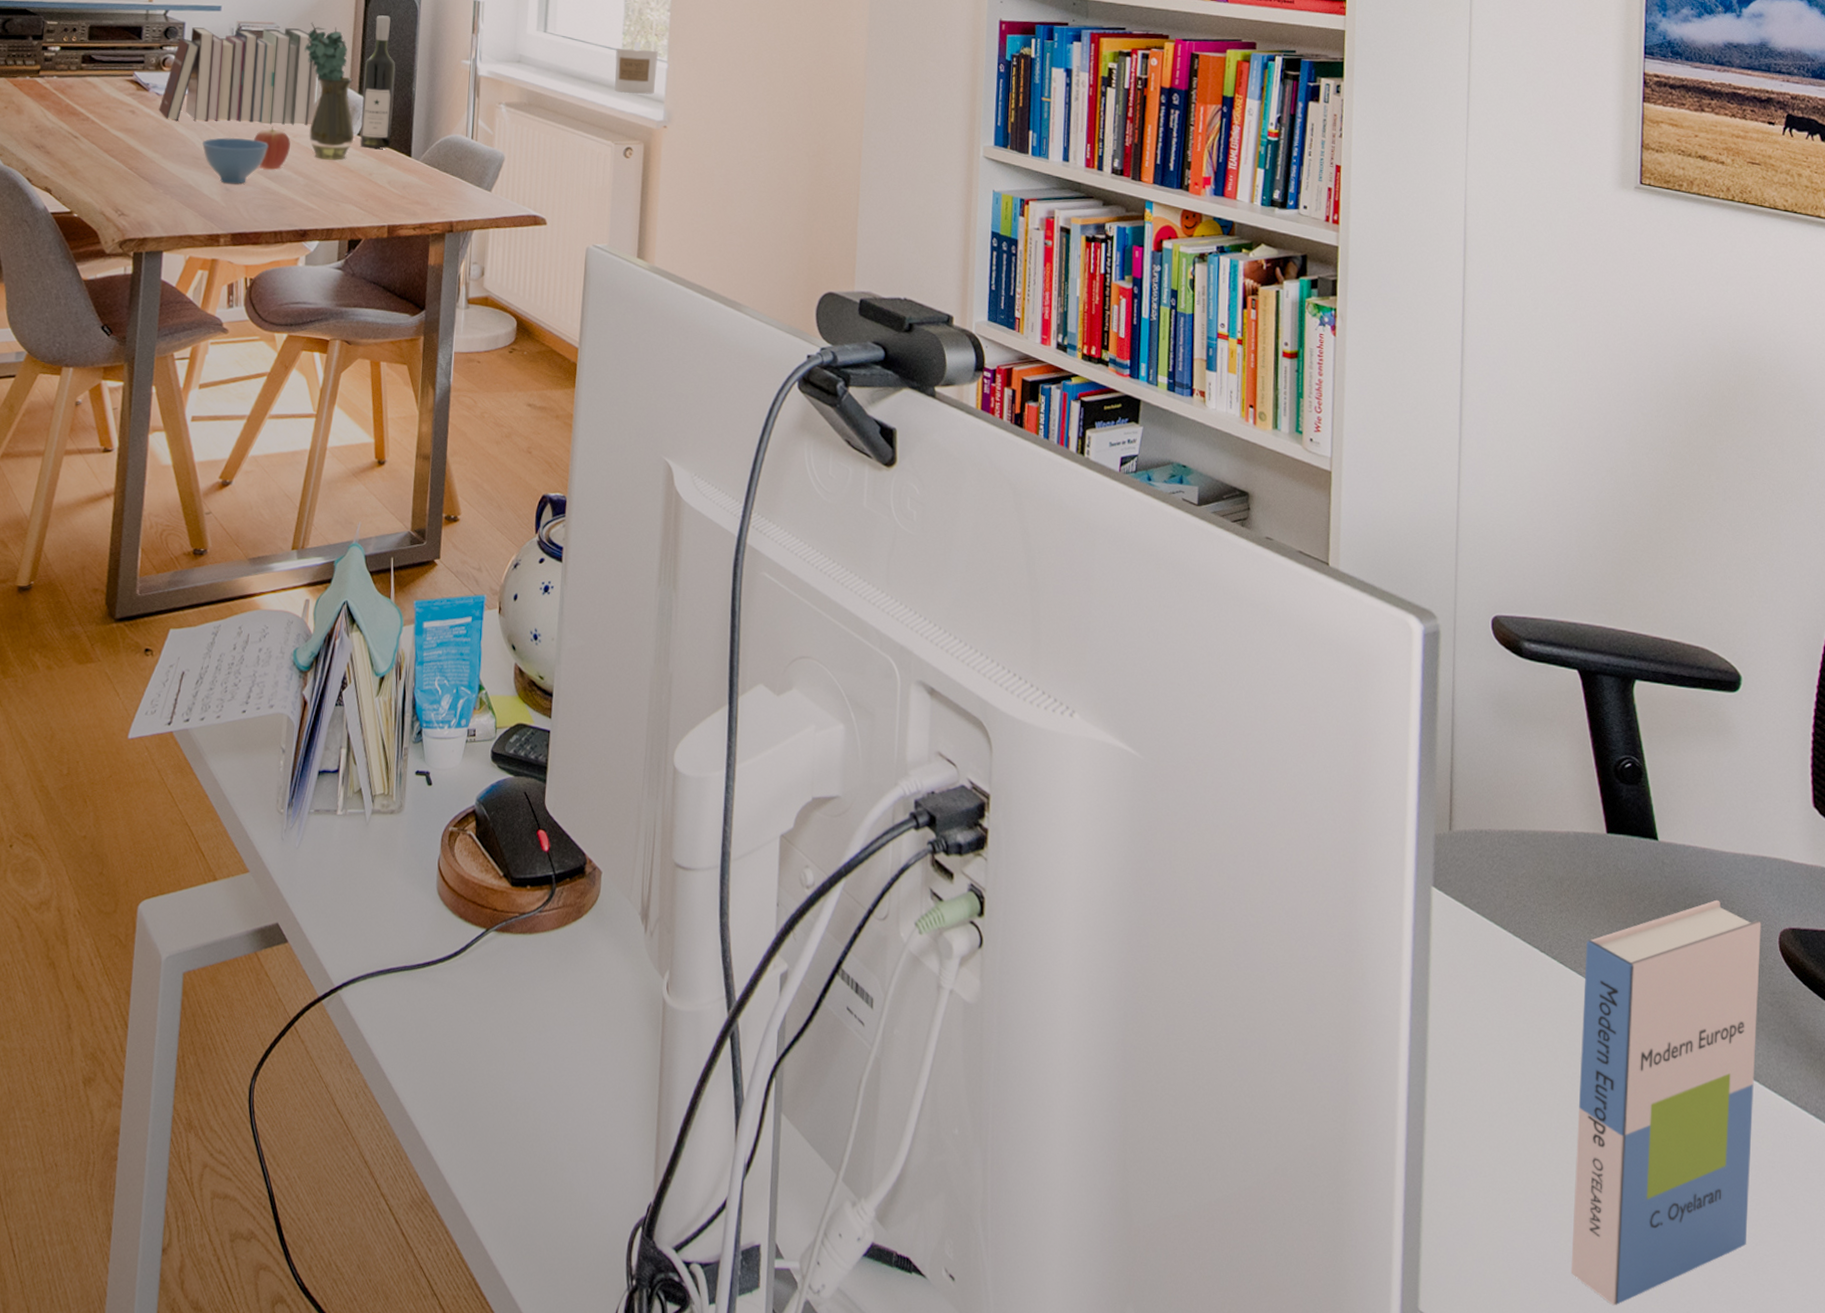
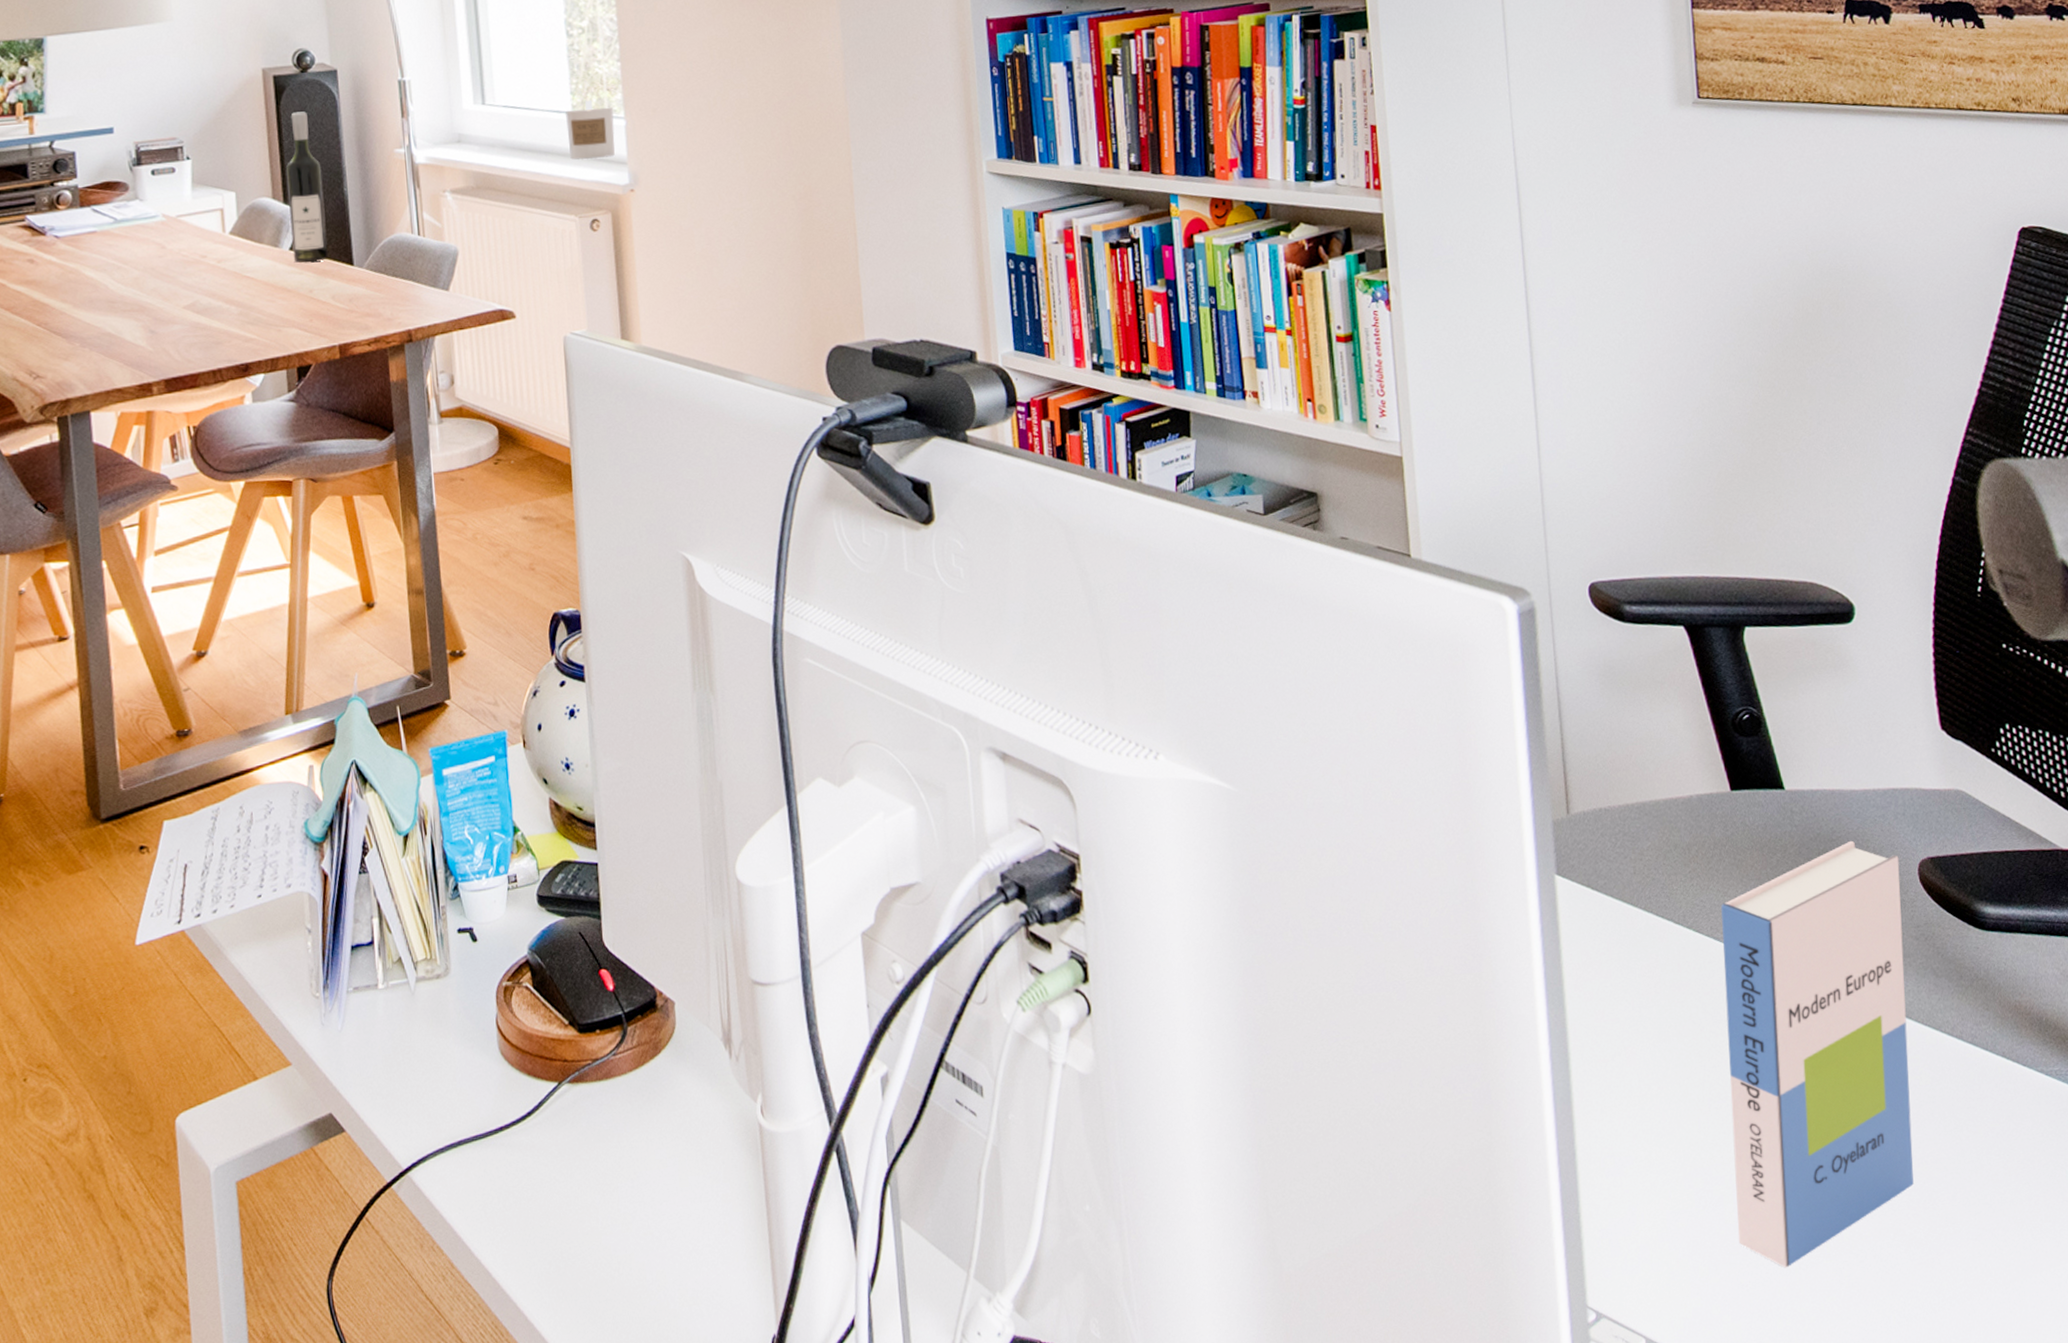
books: present [159,27,317,126] -> none [60,140,238,265]
bowl: present [201,137,269,184] -> none [115,272,191,325]
fruit: present [254,126,290,170] -> none [174,254,216,303]
vase: present [304,22,354,161] -> none [215,130,286,283]

